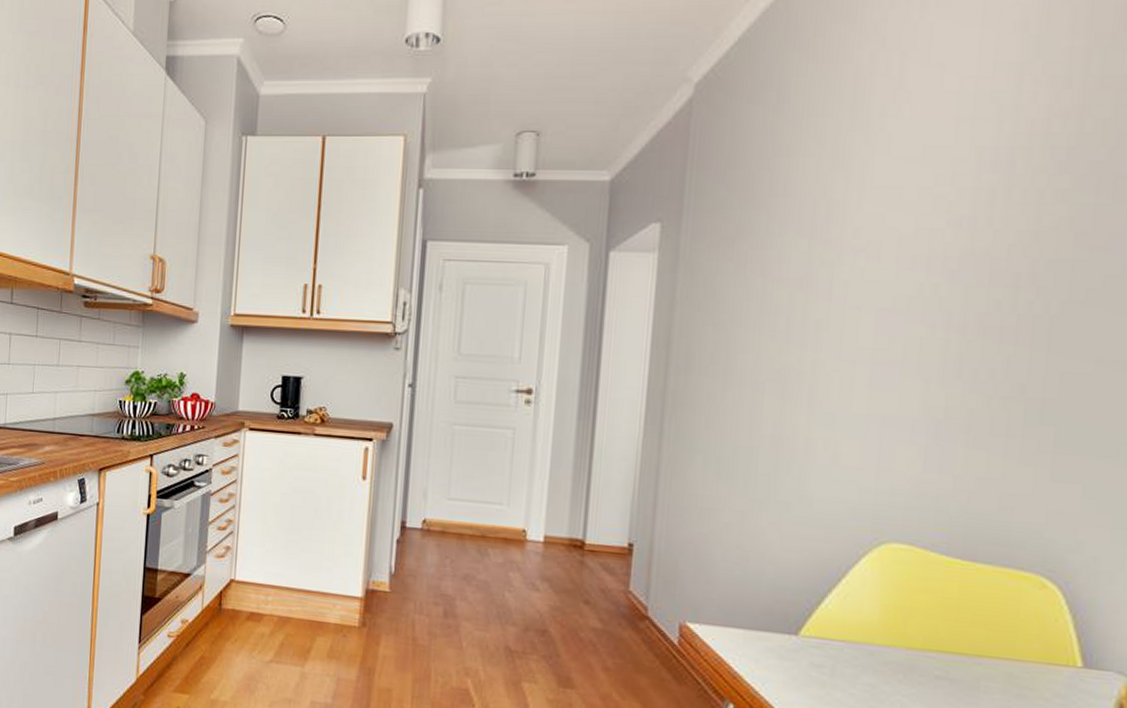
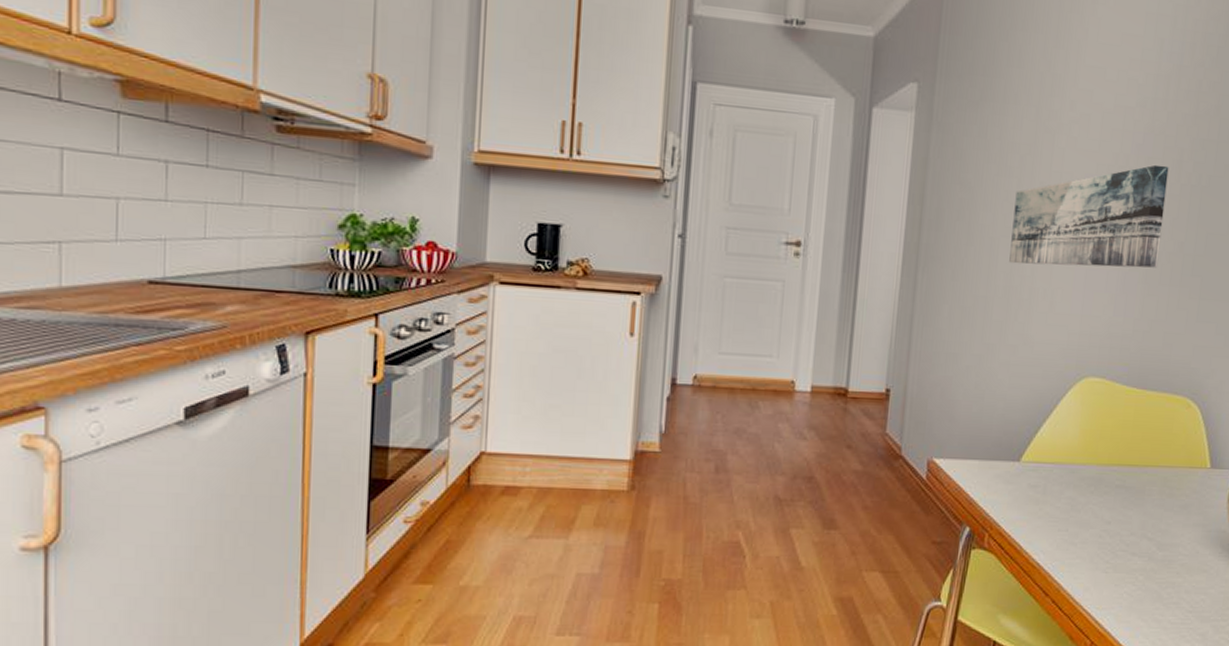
wall art: none [777,293,999,416] -> present [1009,164,1169,268]

